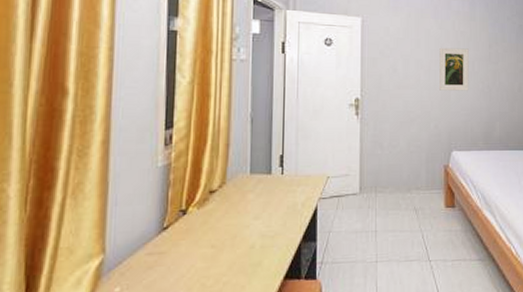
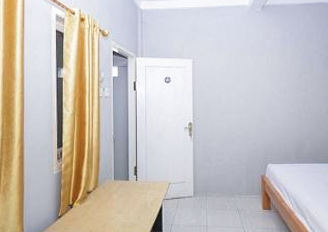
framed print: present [439,47,469,91] -> none [256,79,282,115]

